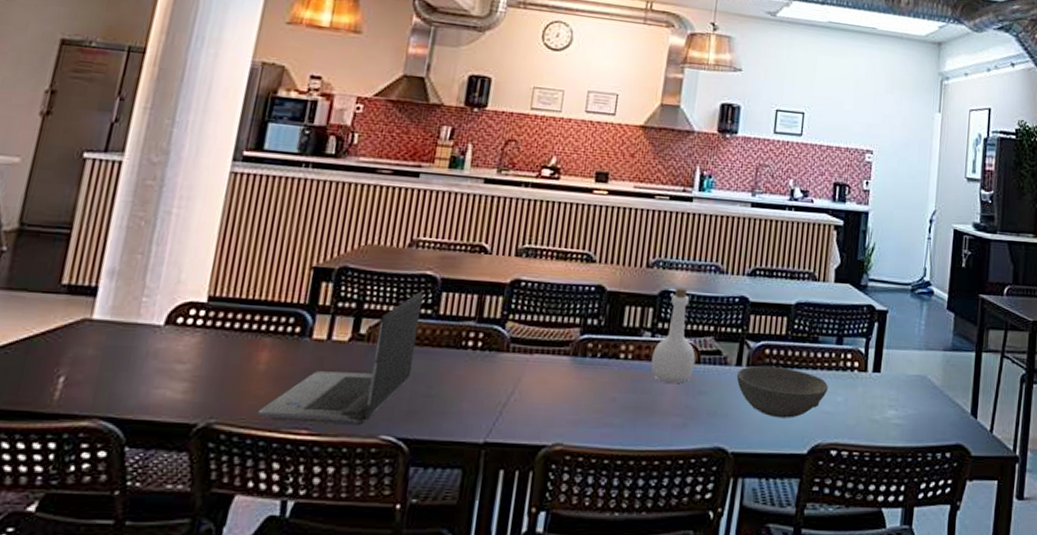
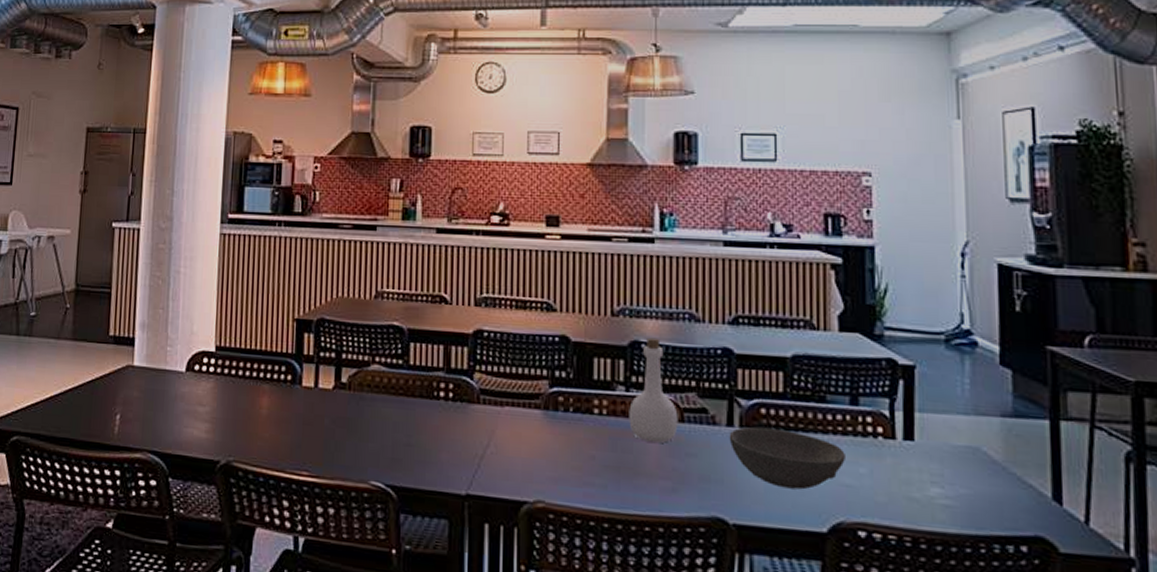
laptop computer: present [257,292,423,424] -> none [265,342,393,469]

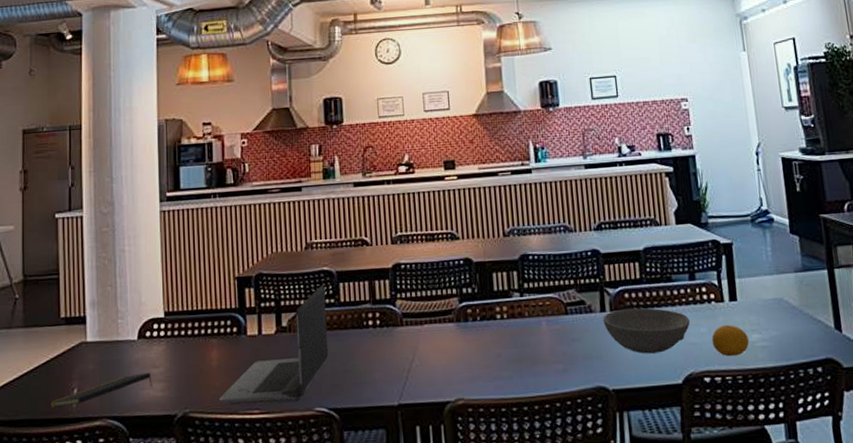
notepad: none [91,409,197,432] -> present [49,372,152,408]
laptop computer: none [265,342,393,469] -> present [218,286,329,405]
bottle: present [629,337,678,443] -> none [524,249,564,335]
fruit: none [874,469,925,511] -> present [712,325,749,357]

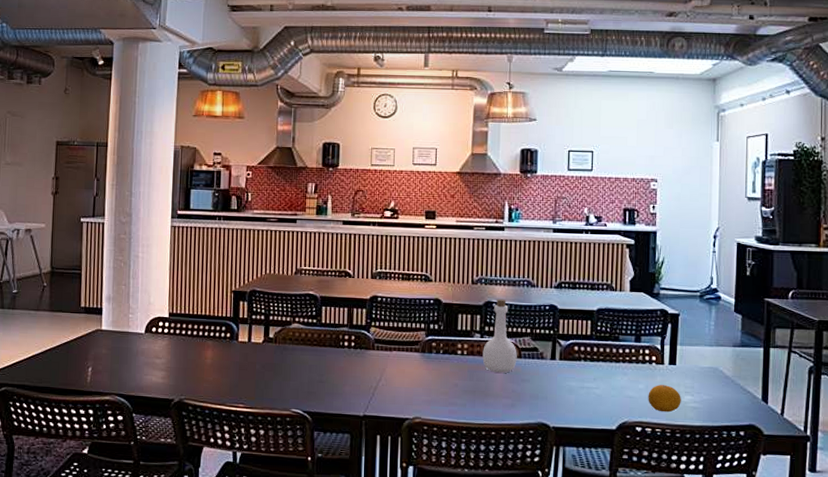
notepad: present [49,372,152,408] -> none [68,361,155,381]
laptop computer: present [218,286,329,405] -> none [210,307,309,401]
bottle: none [524,249,564,335] -> present [482,299,517,373]
bowl: present [603,307,690,354] -> none [552,359,630,401]

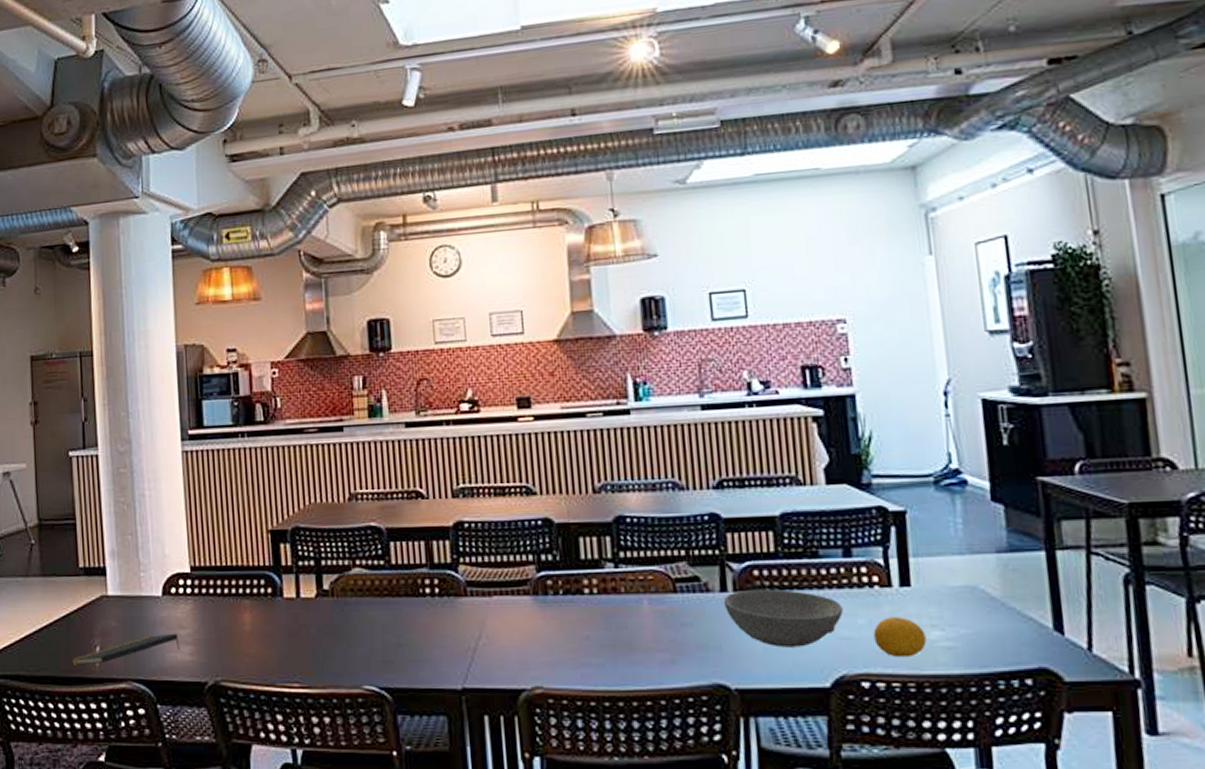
notepad: none [68,361,155,381] -> present [71,633,180,665]
bottle: present [482,299,517,373] -> none [619,510,671,616]
bowl: none [552,359,630,401] -> present [723,588,843,648]

